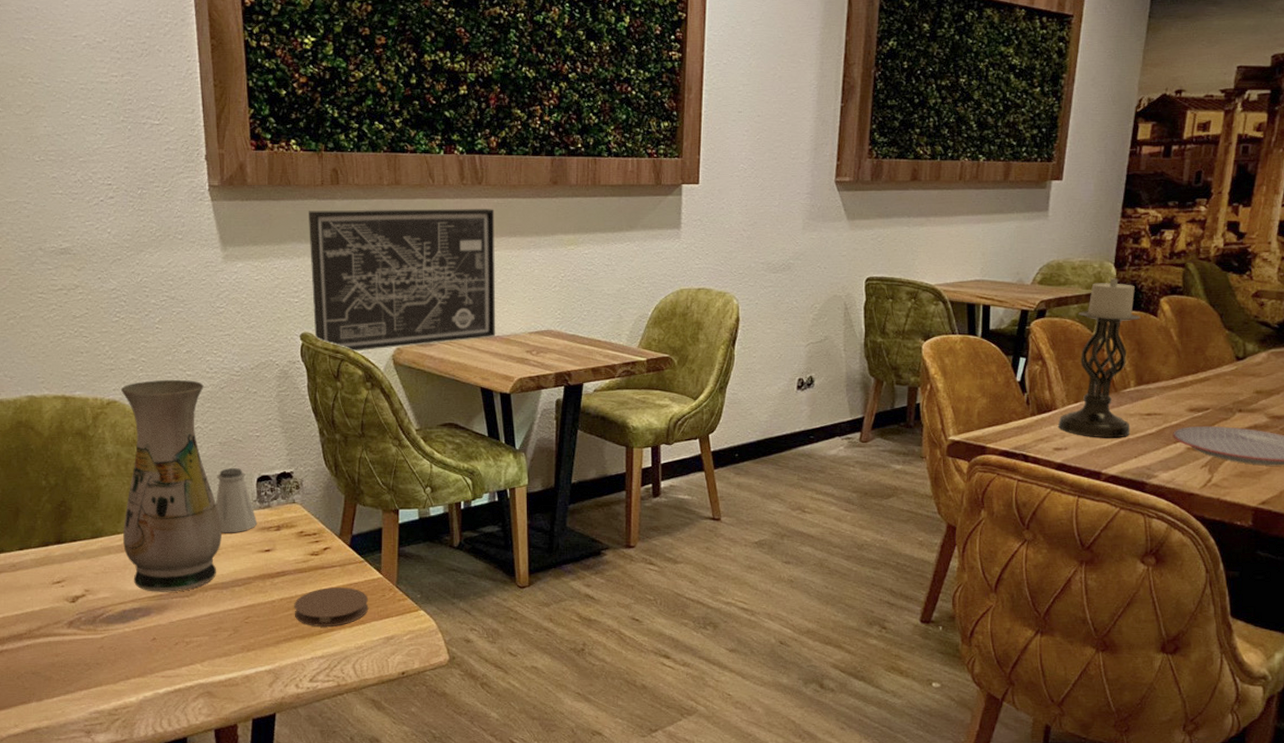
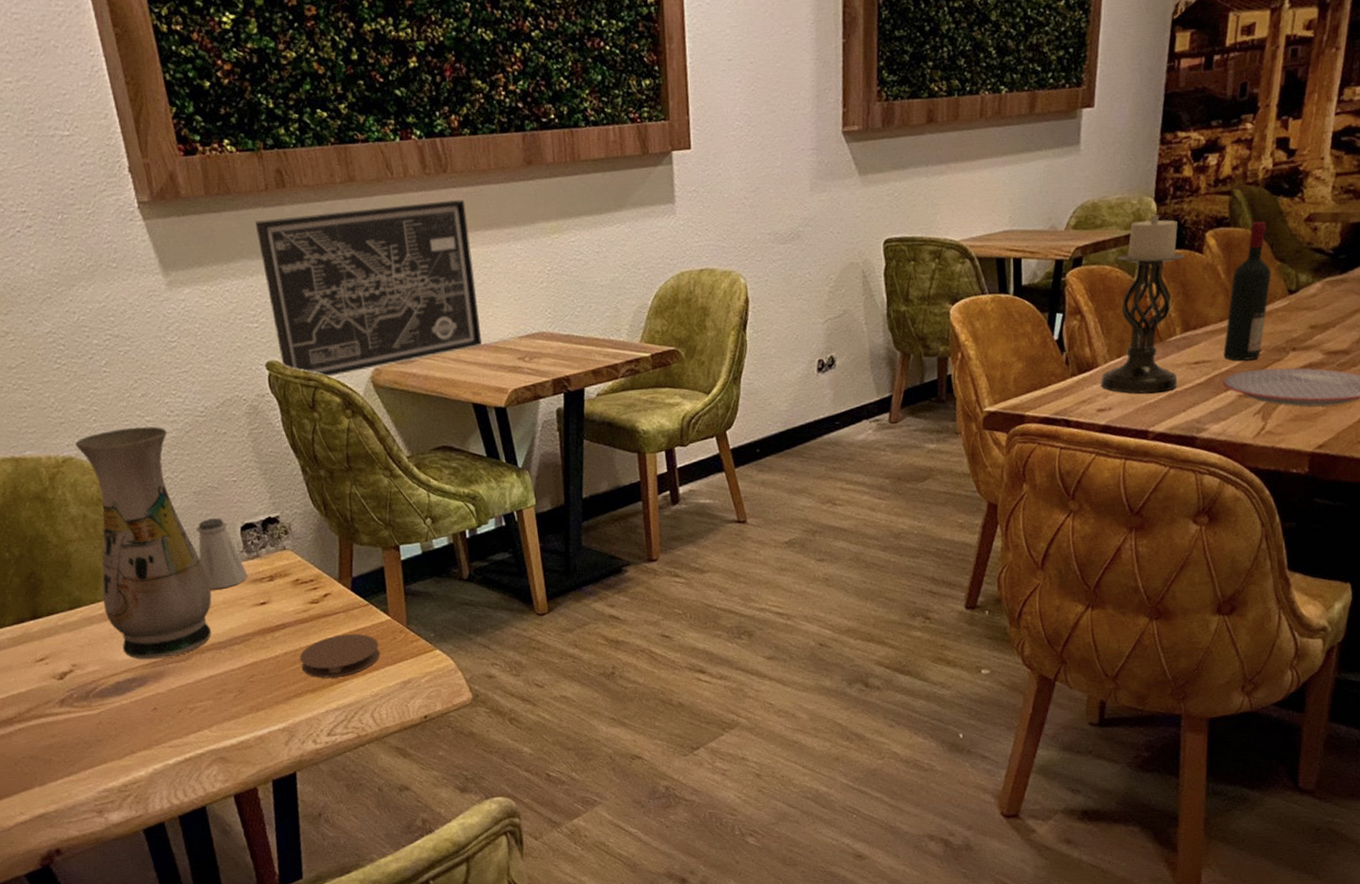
wine bottle: none [1174,293,1220,416] -> present [1223,221,1271,361]

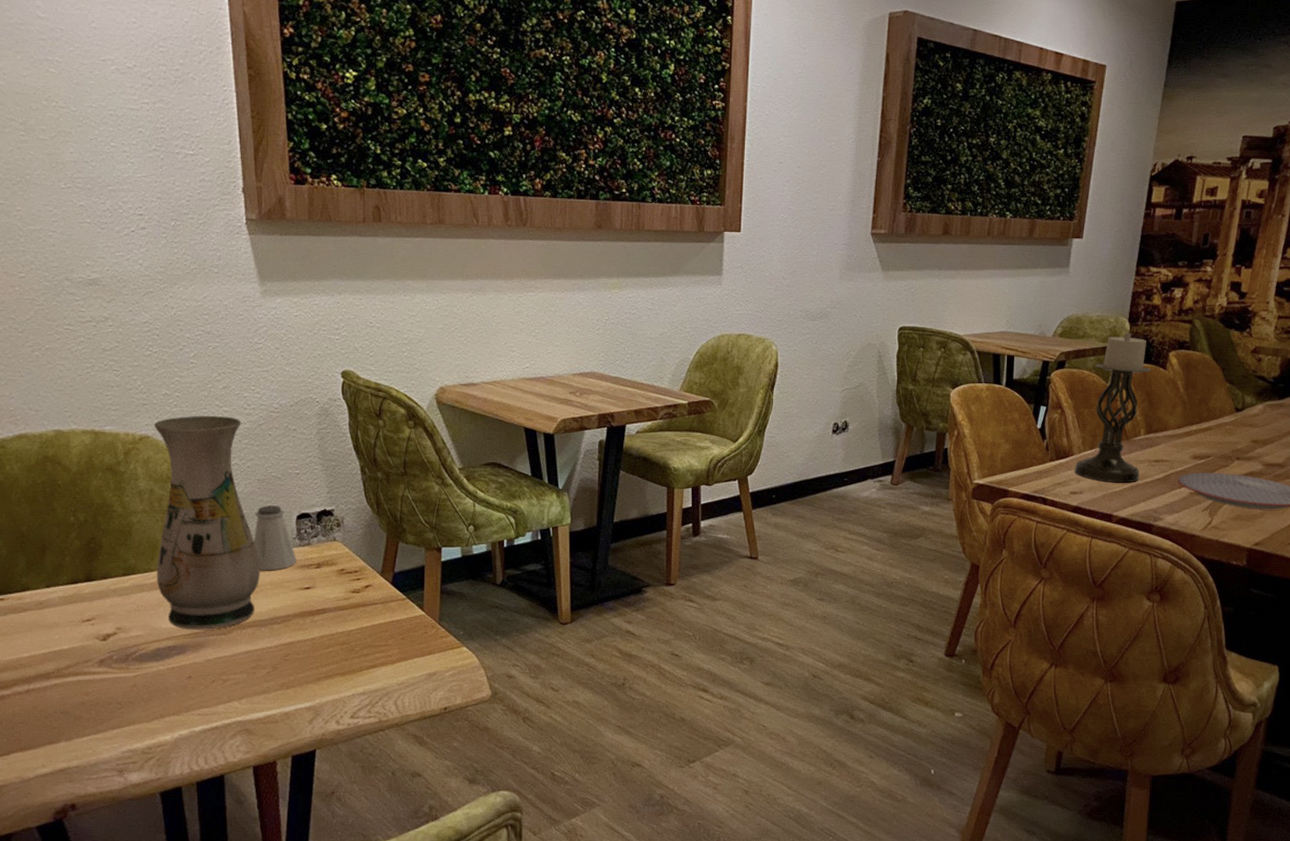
wall art: present [255,199,482,377] -> none [350,247,539,390]
coaster: present [299,633,381,678] -> none [335,625,411,663]
wine bottle: present [1223,221,1271,361] -> none [1179,348,1222,463]

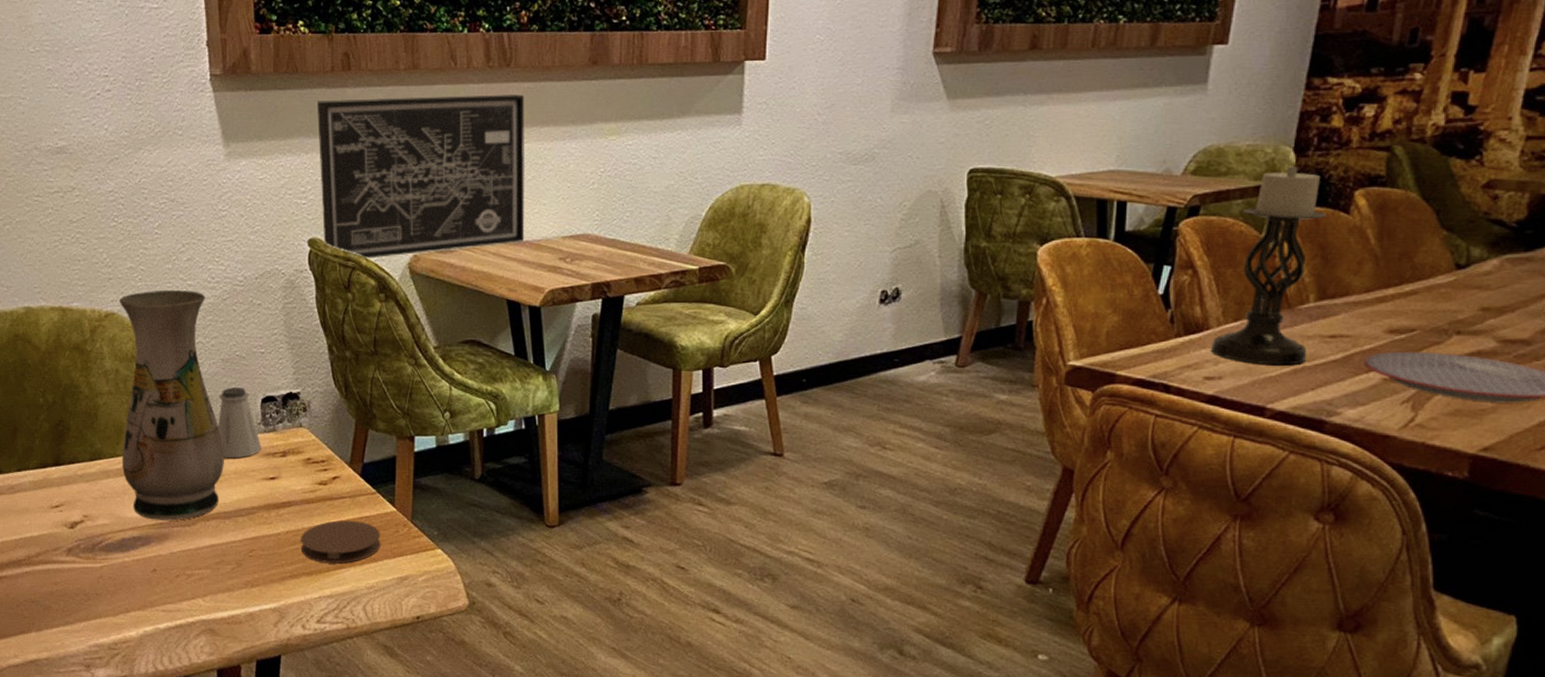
coaster: none [335,625,411,663] -> present [301,520,381,564]
wall art: none [350,247,539,390] -> present [318,94,525,259]

